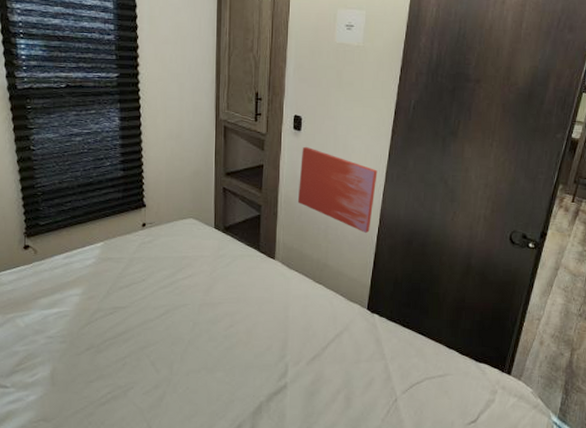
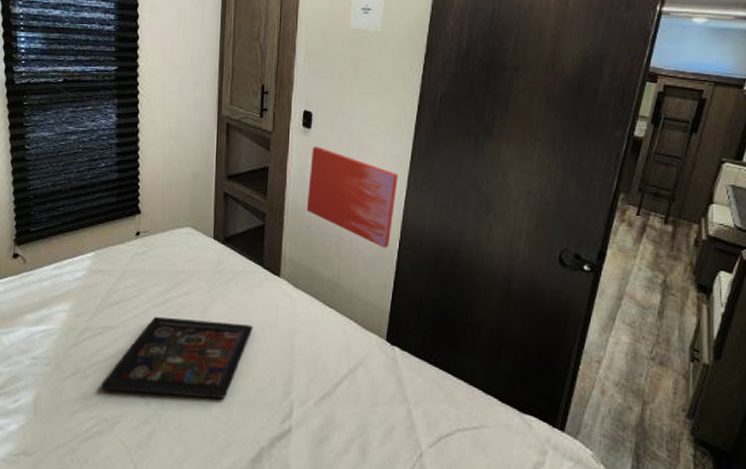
decorative tray: none [114,296,252,364] -> present [101,316,253,399]

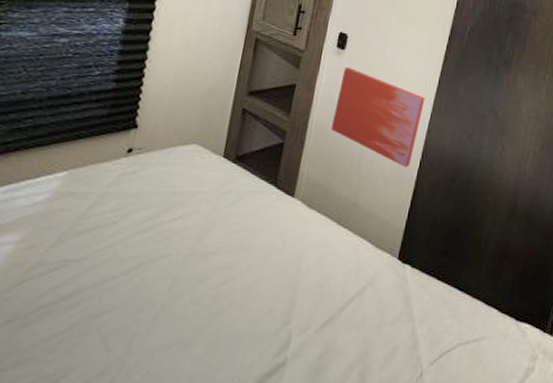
decorative tray: present [101,316,253,399] -> none [46,244,257,339]

